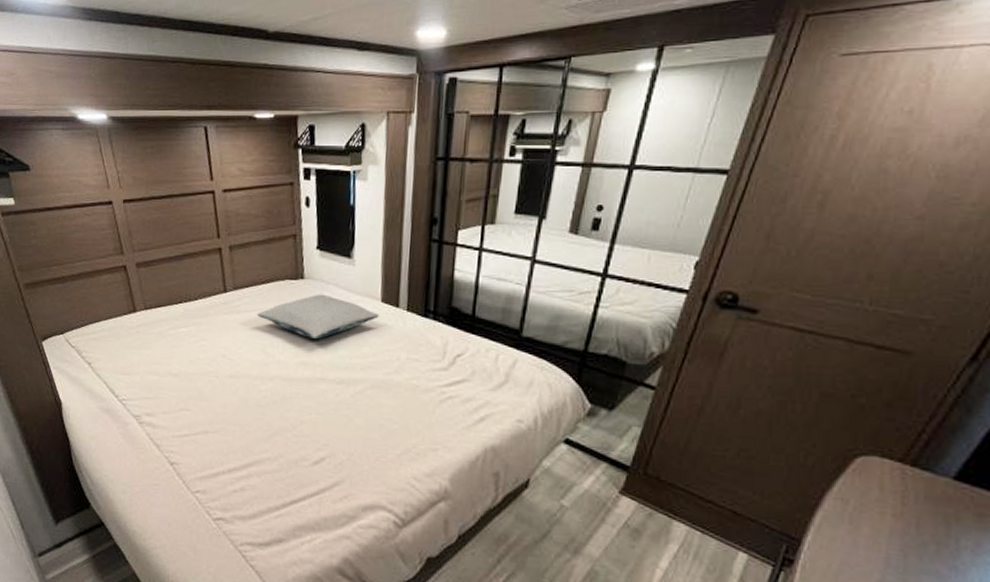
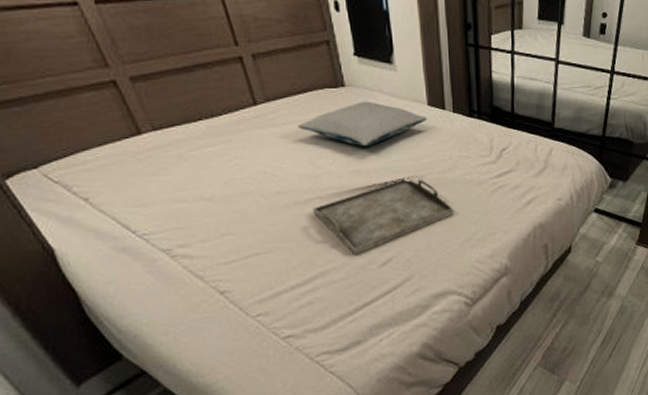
serving tray: none [258,376,395,449] -> present [312,178,454,255]

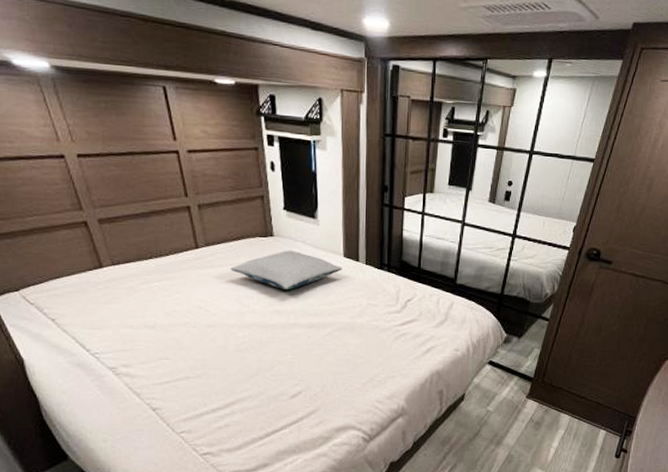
serving tray: present [312,178,454,255] -> none [236,321,360,386]

